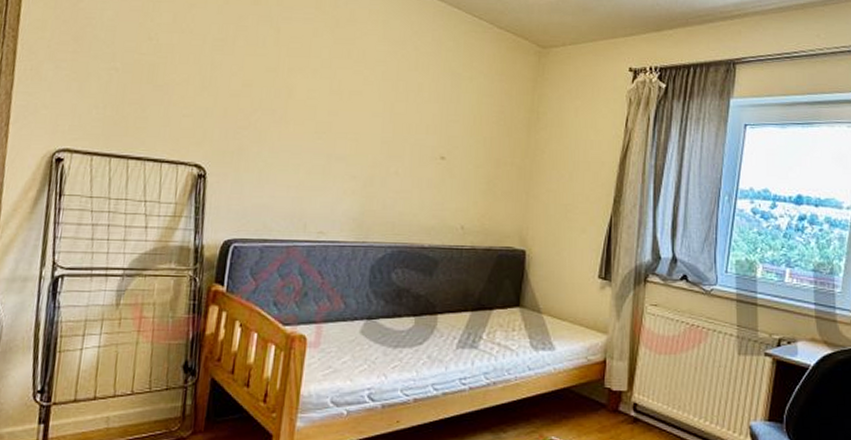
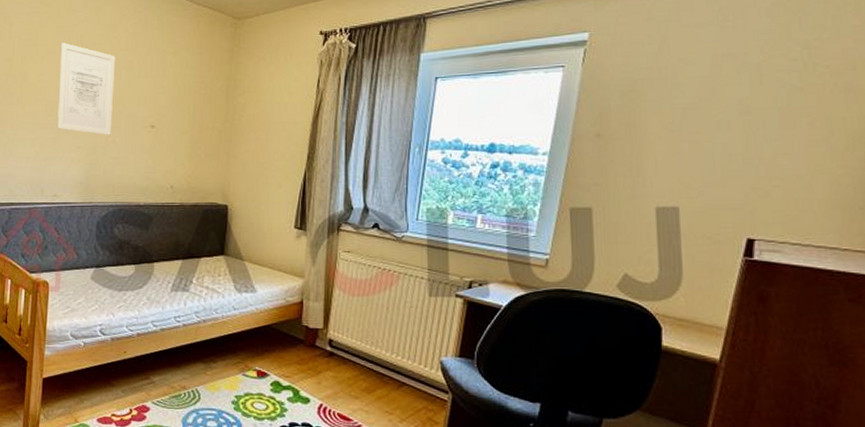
wall art: none [328,56,403,165] -> present [57,43,116,135]

